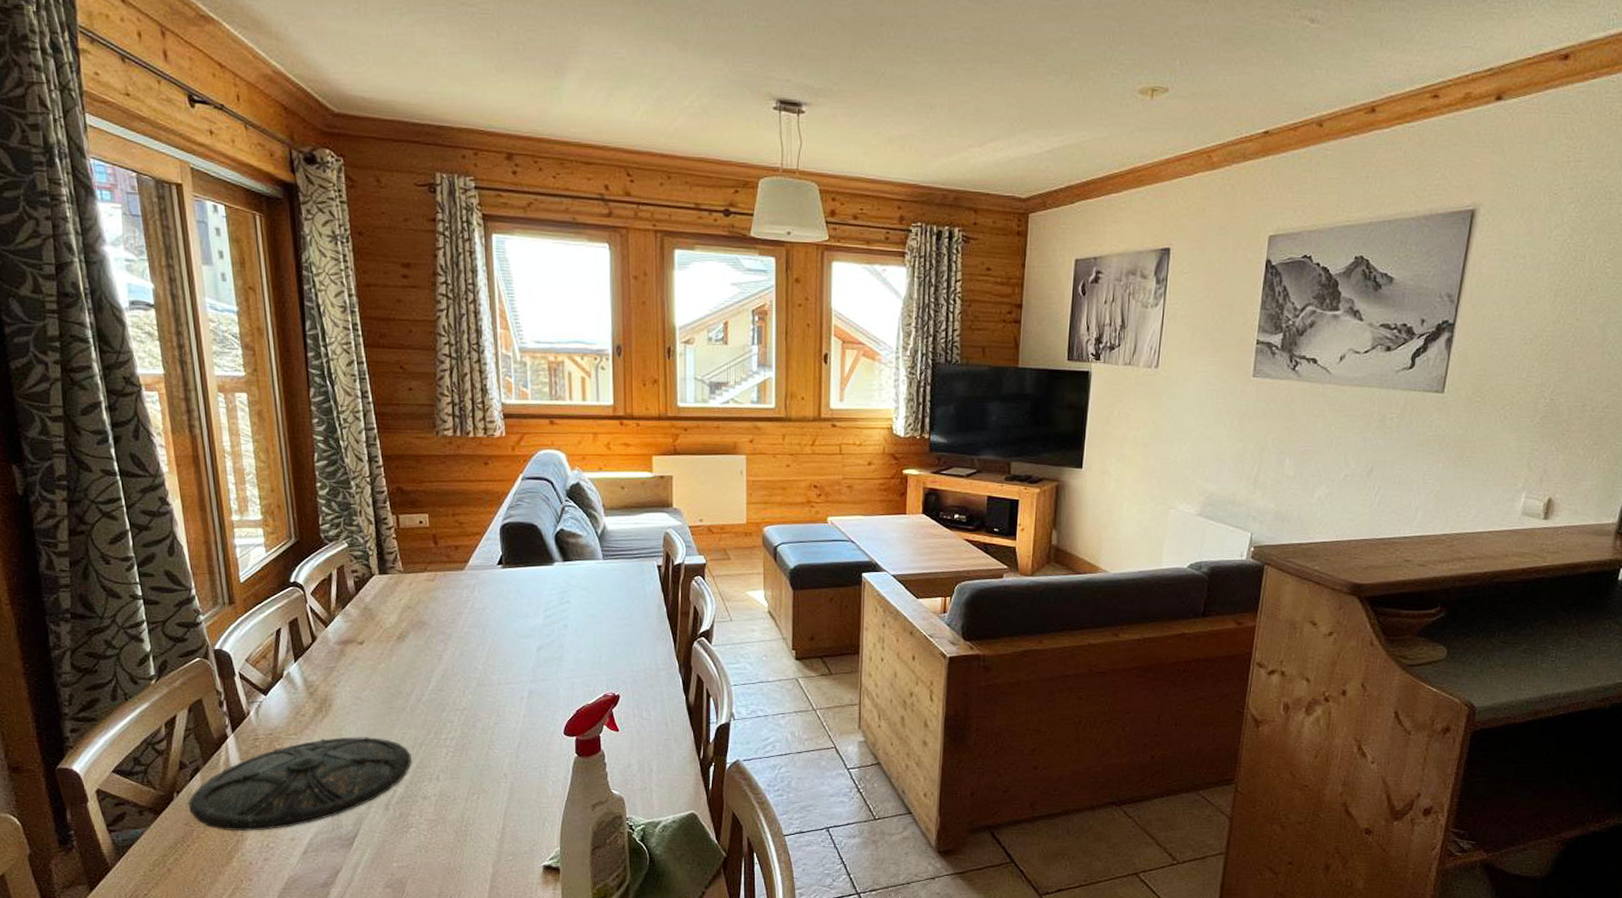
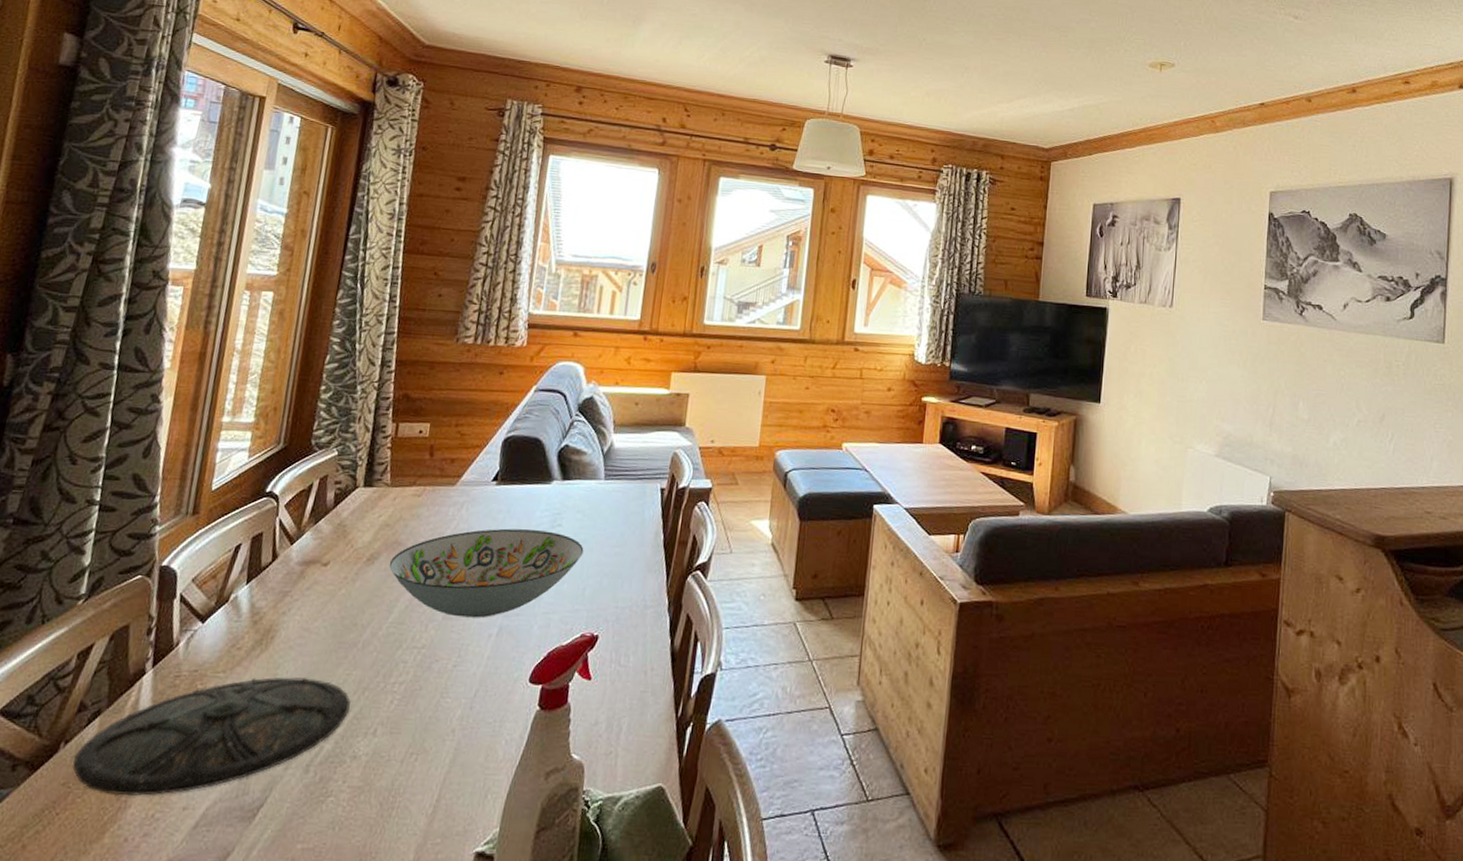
decorative bowl: none [418,606,594,684] -> present [389,528,584,618]

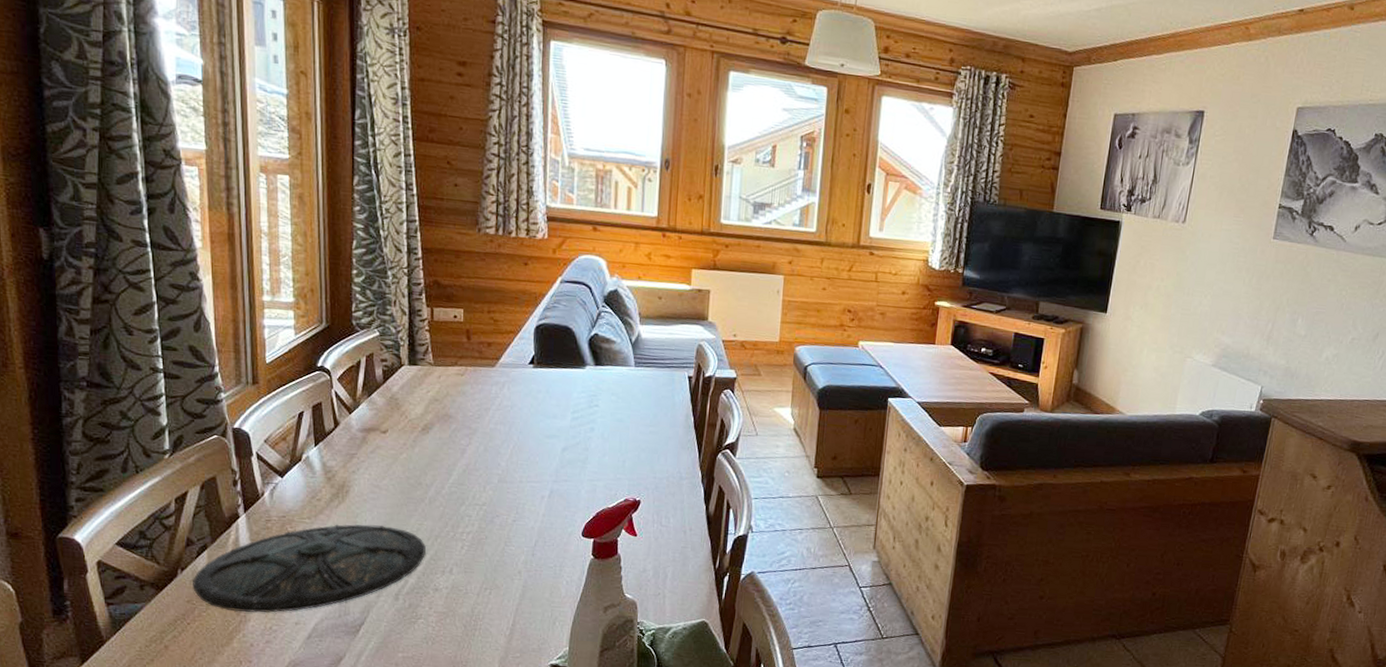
decorative bowl: present [389,528,584,618] -> none [443,406,621,483]

